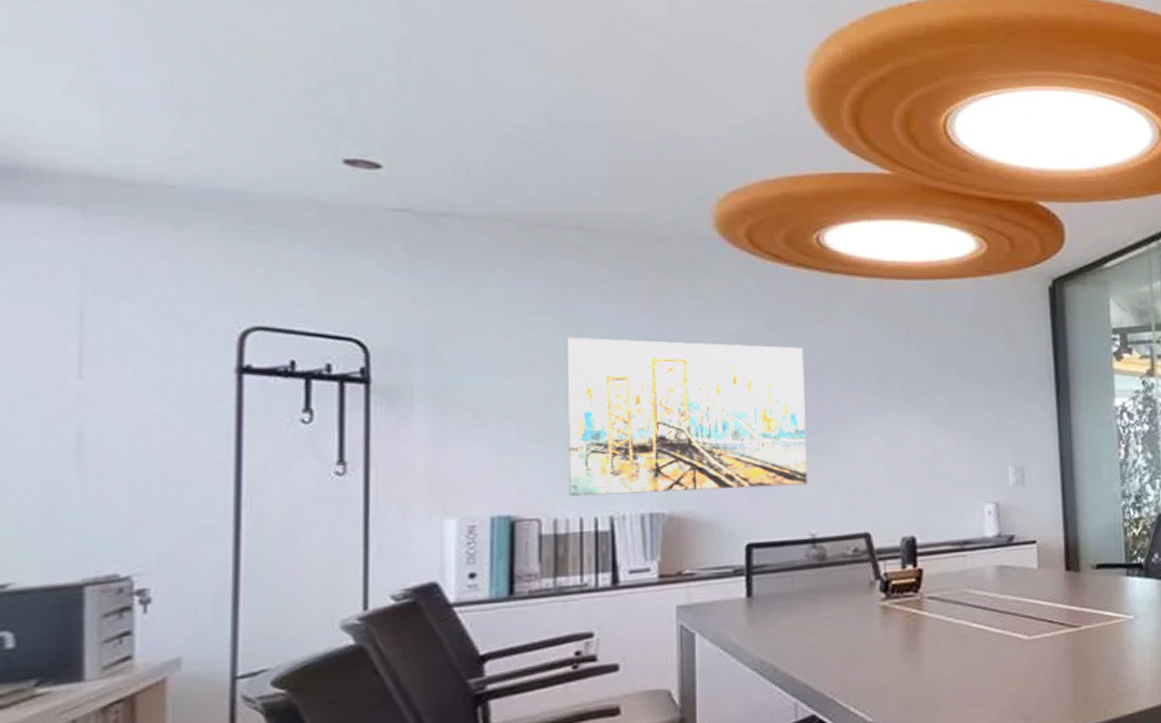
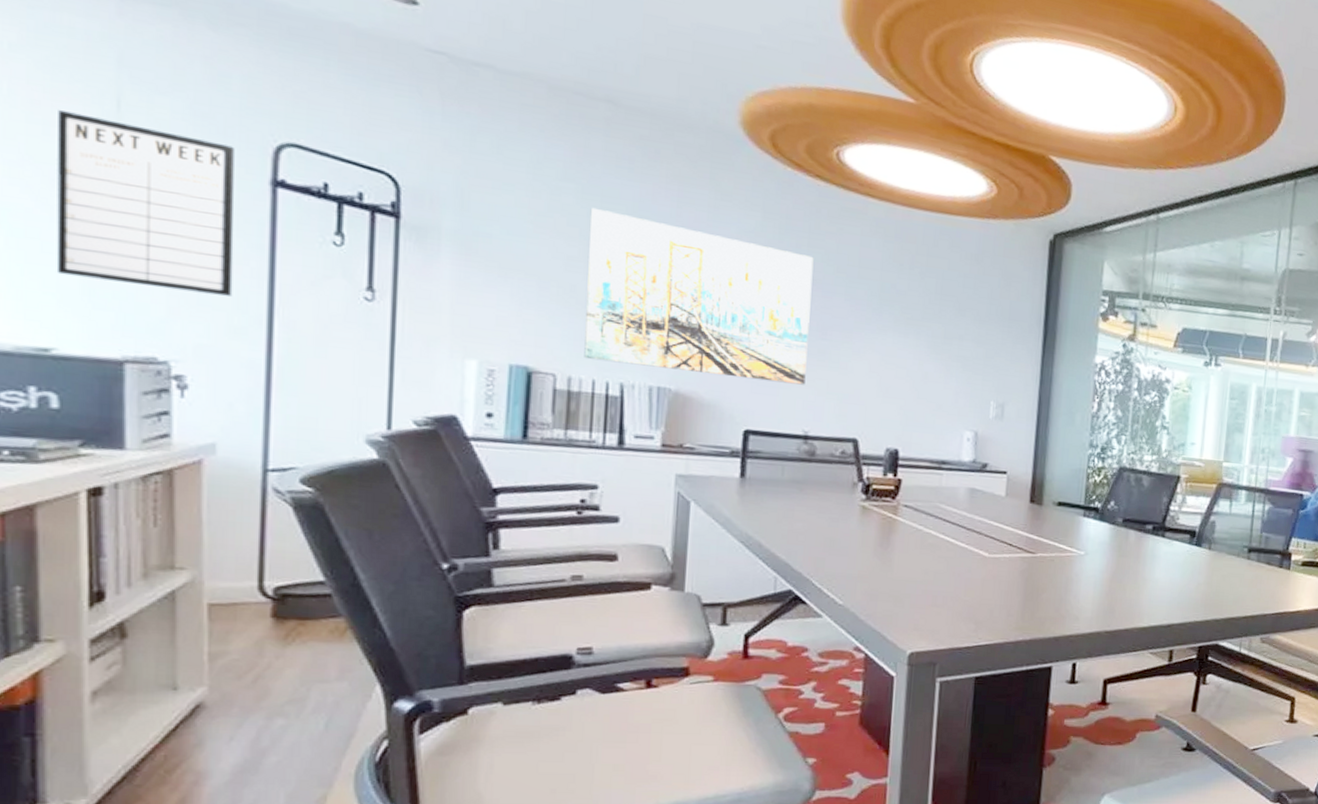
writing board: none [15,335,199,504] -> present [56,110,235,296]

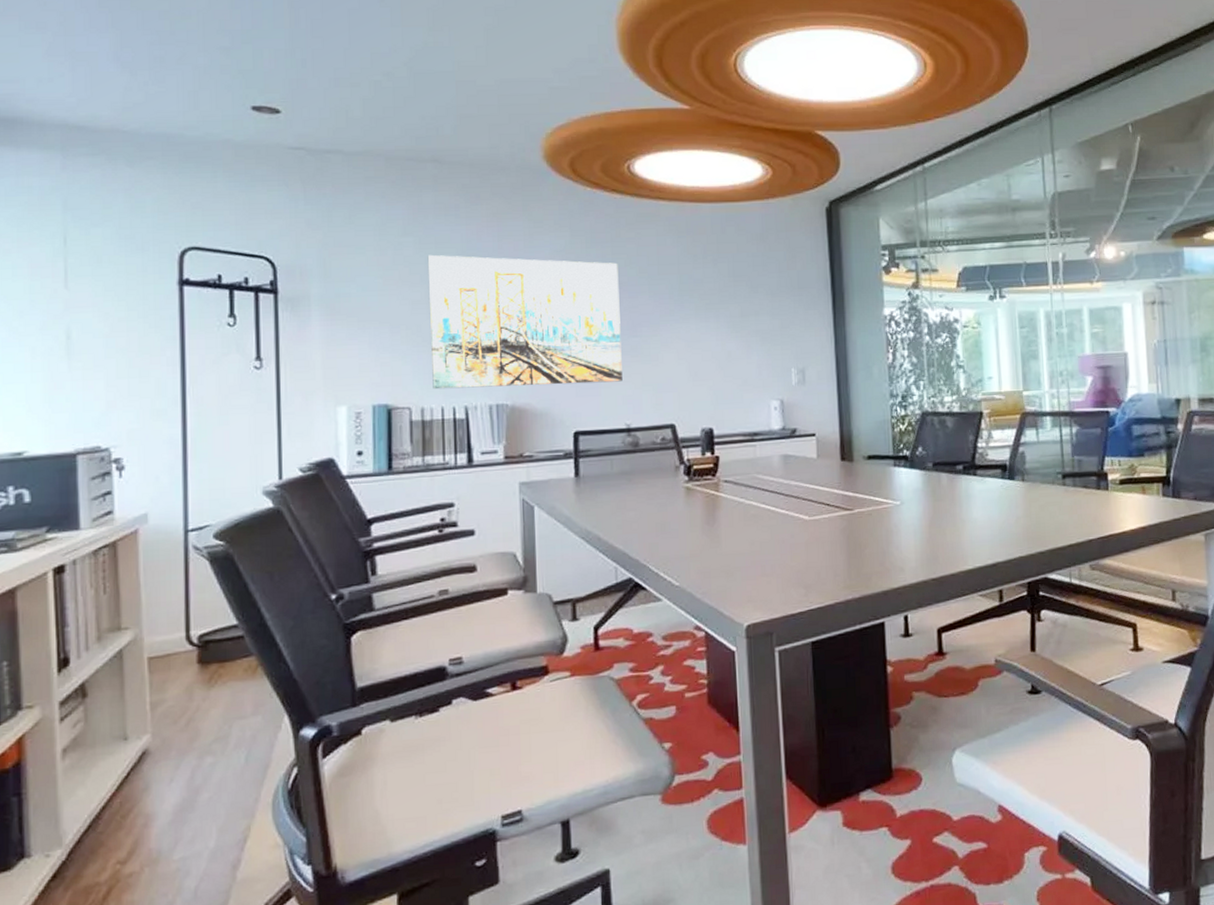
writing board: present [56,110,235,296] -> none [23,254,154,389]

